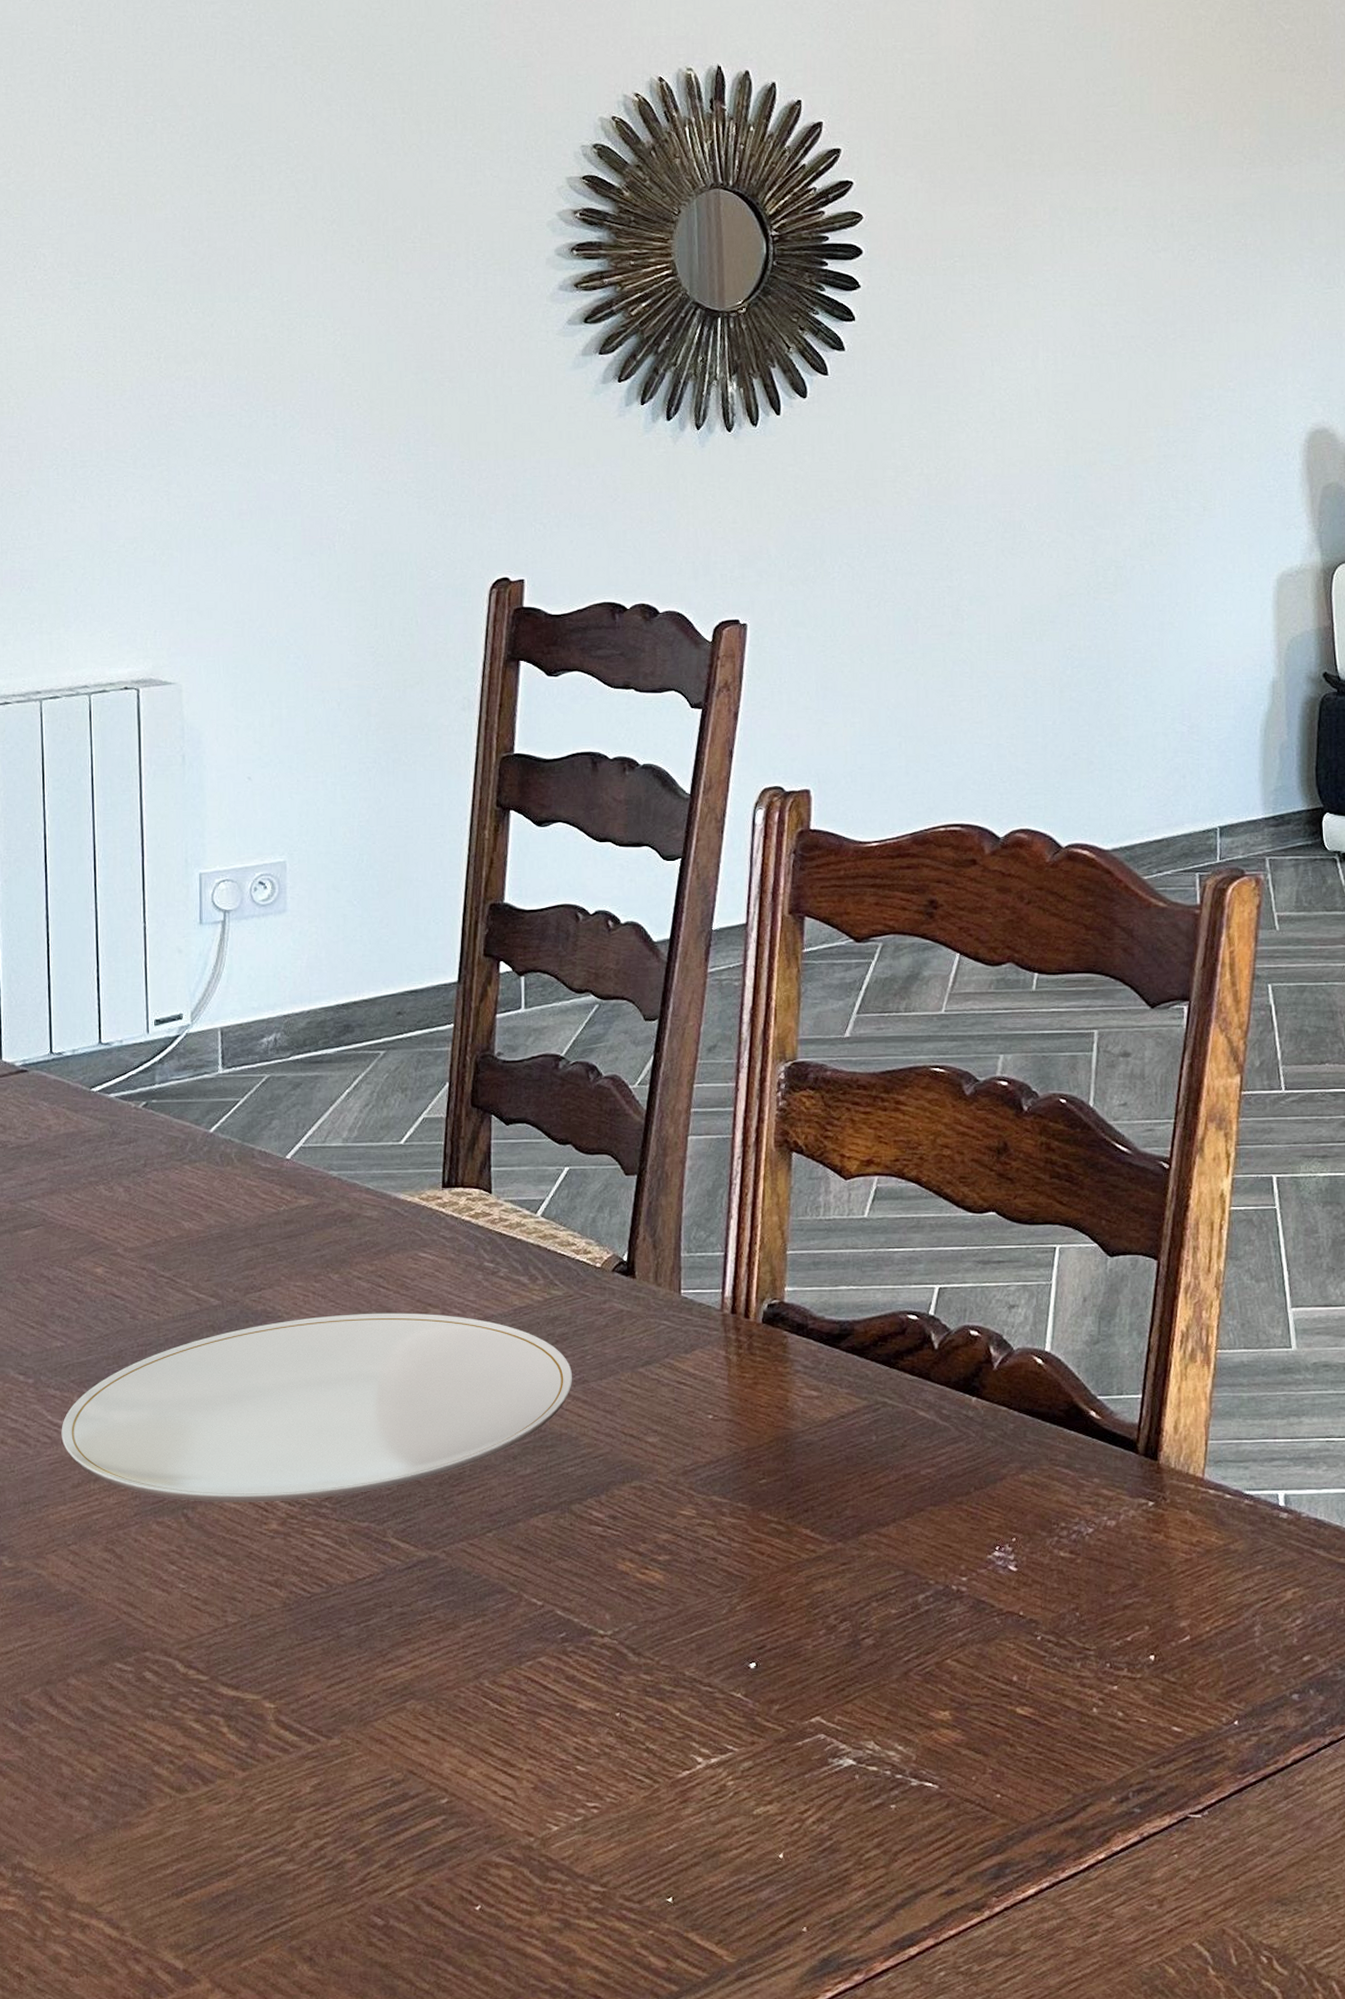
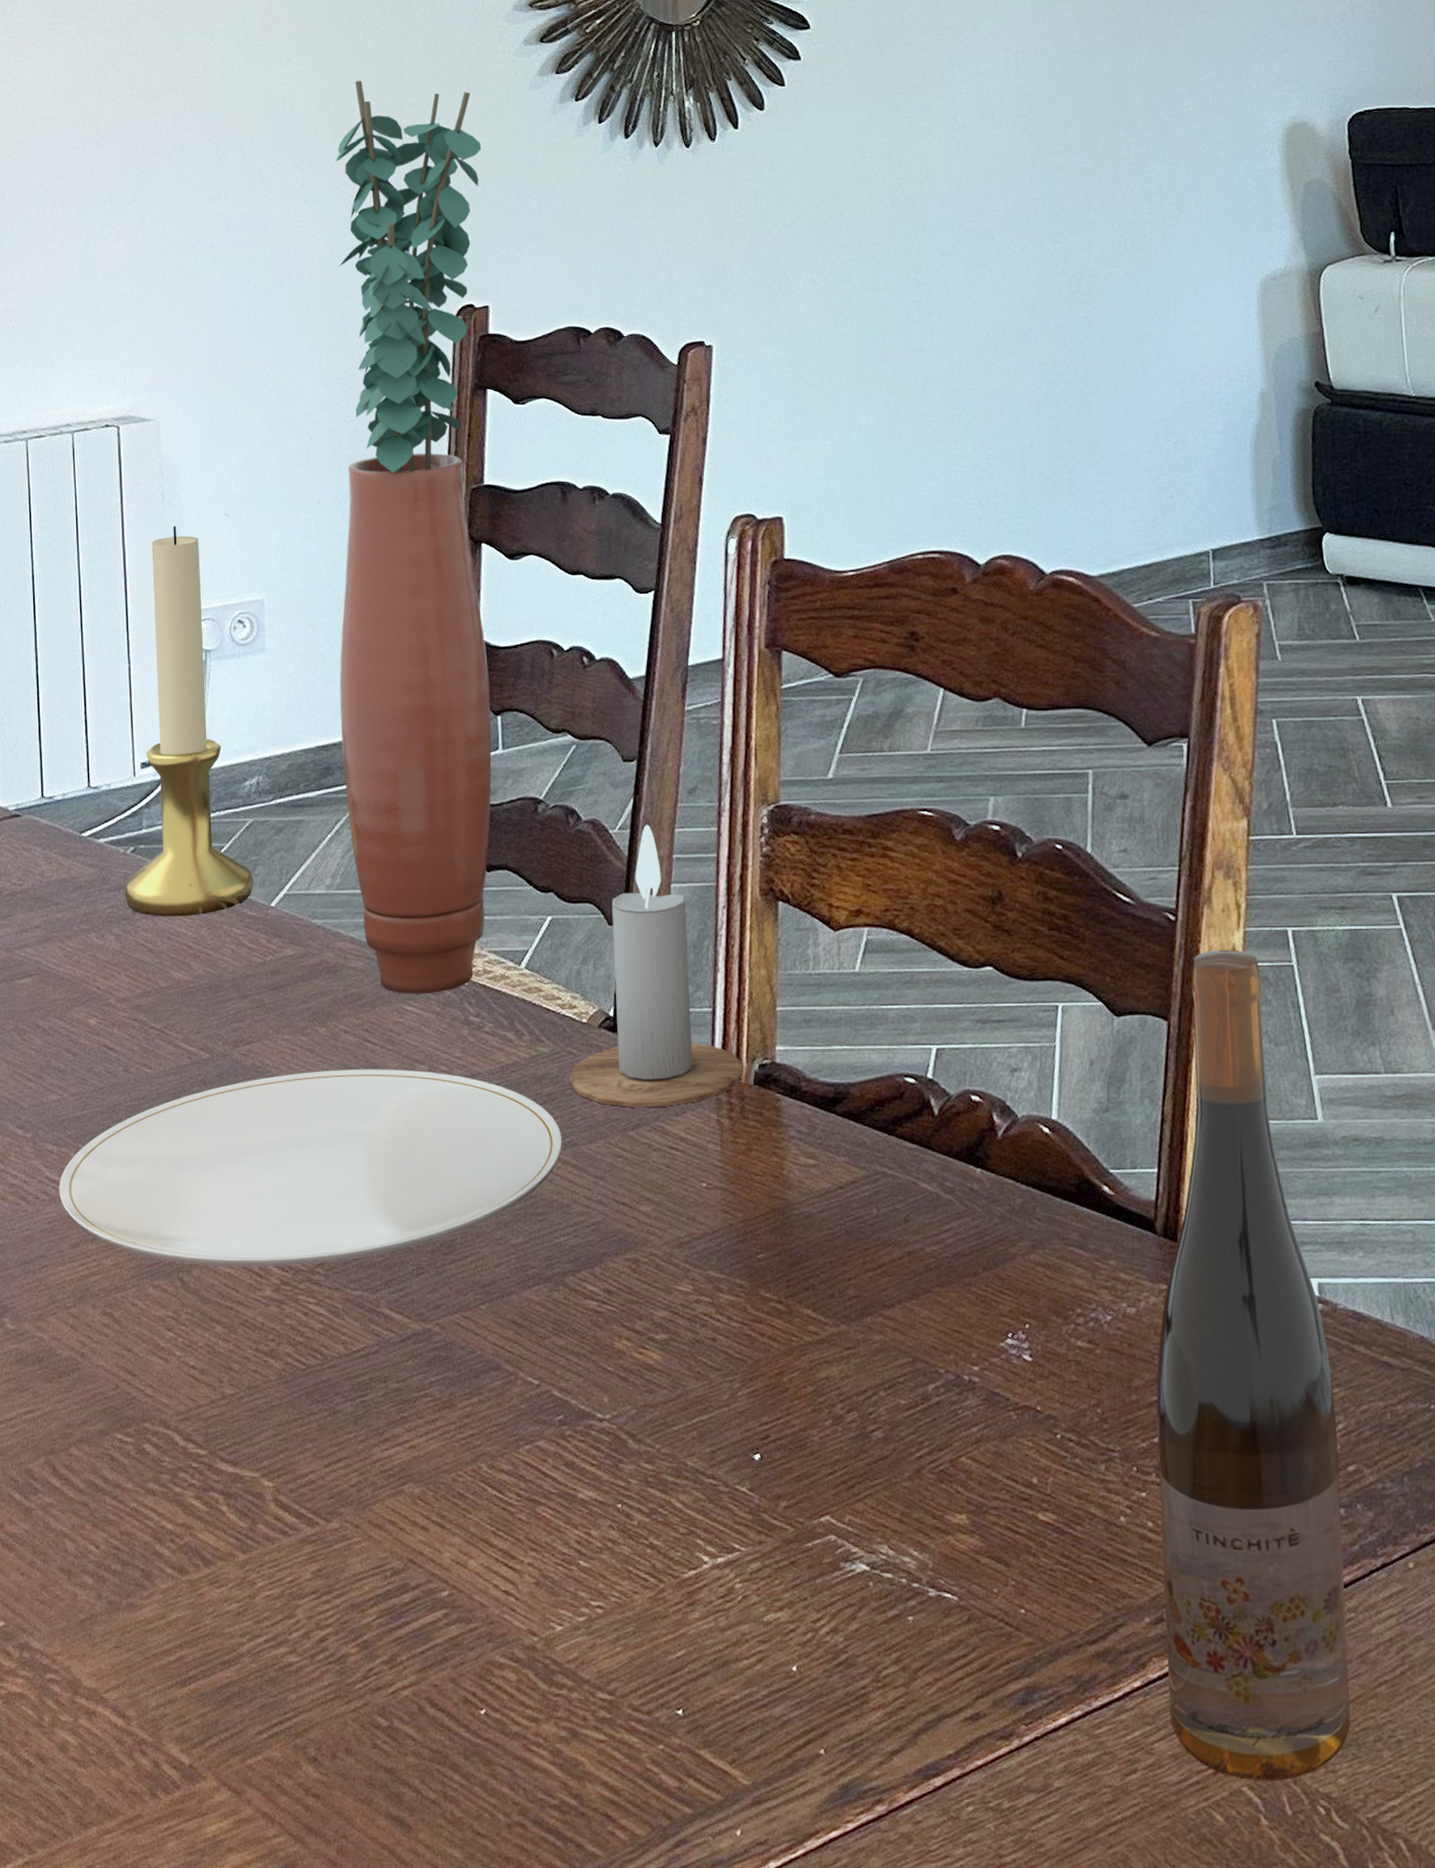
candle holder: none [134,788,270,1169] -> present [124,525,255,917]
vase: none [361,353,522,1242] -> present [336,80,492,994]
candle: none [581,1080,752,1346] -> present [568,824,743,1108]
wine bottle: none [1130,1194,1296,1936] -> present [1156,949,1351,1781]

